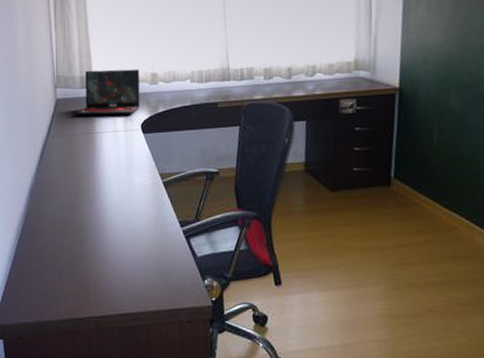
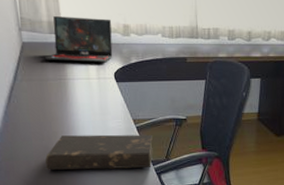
book: none [71,190,181,231] -> present [45,134,153,170]

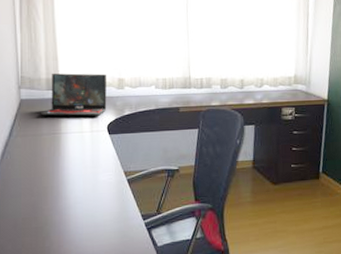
book: present [45,134,153,170] -> none [33,187,144,228]

